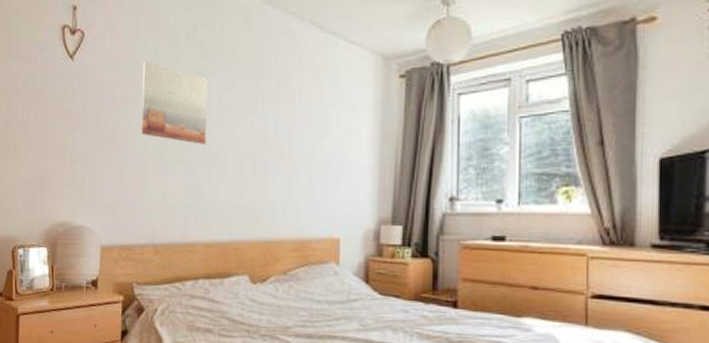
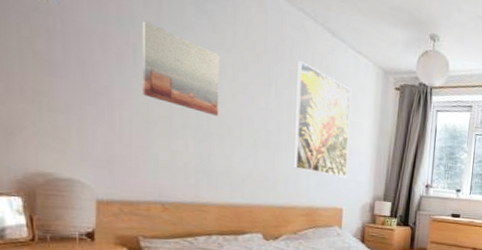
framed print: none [281,68,345,198] -> present [293,61,352,178]

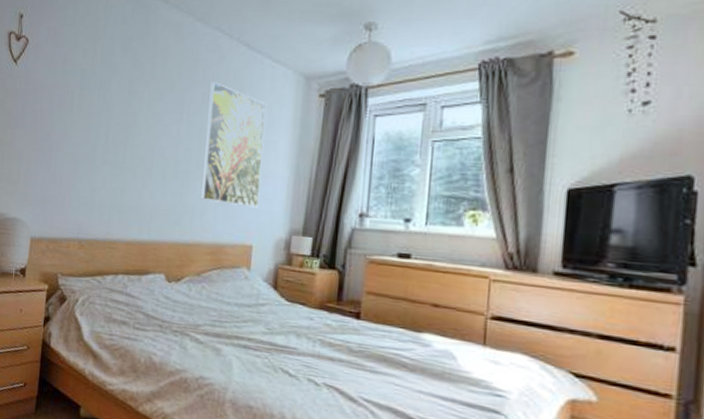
wall art: present [141,20,219,116] -> none [74,68,139,149]

